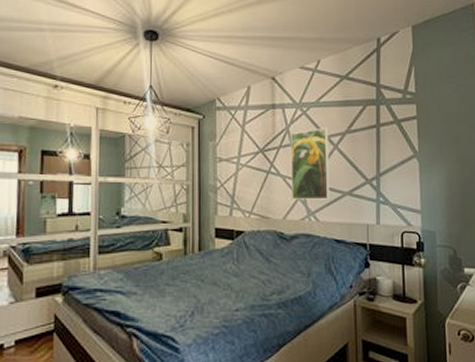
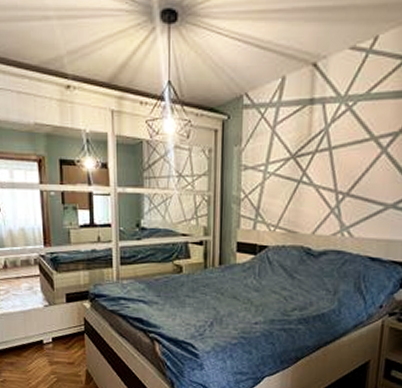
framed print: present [290,128,329,200] -> none [324,127,377,213]

